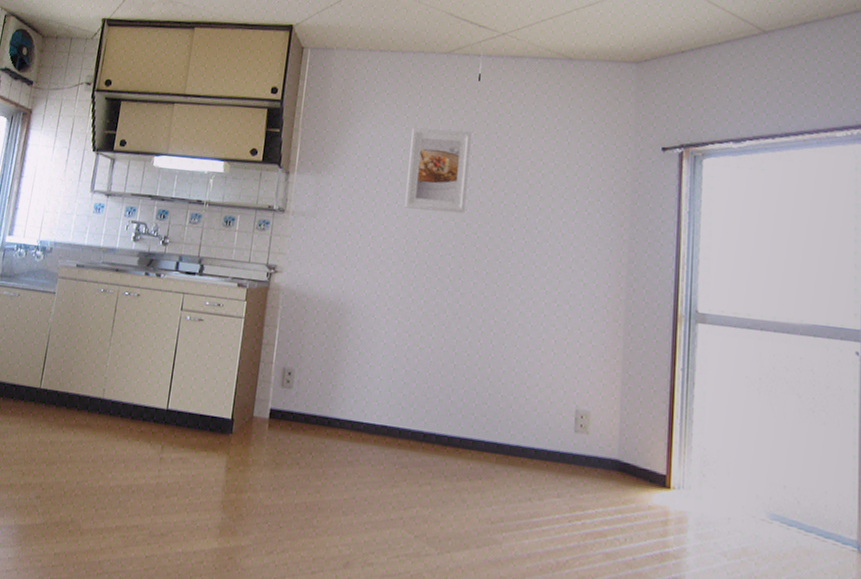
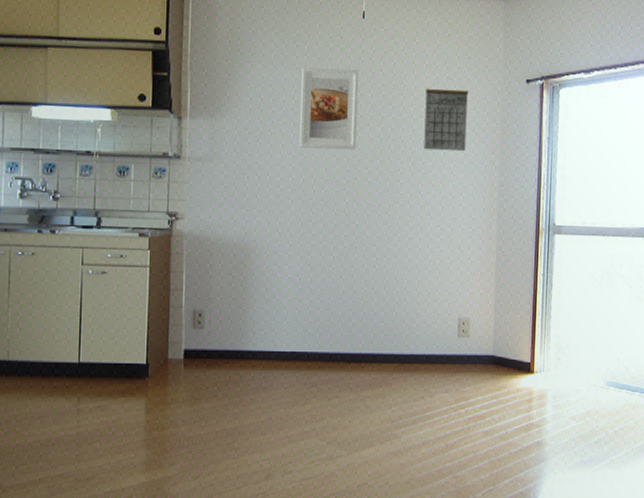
calendar: none [540,142,594,222] -> present [424,77,469,152]

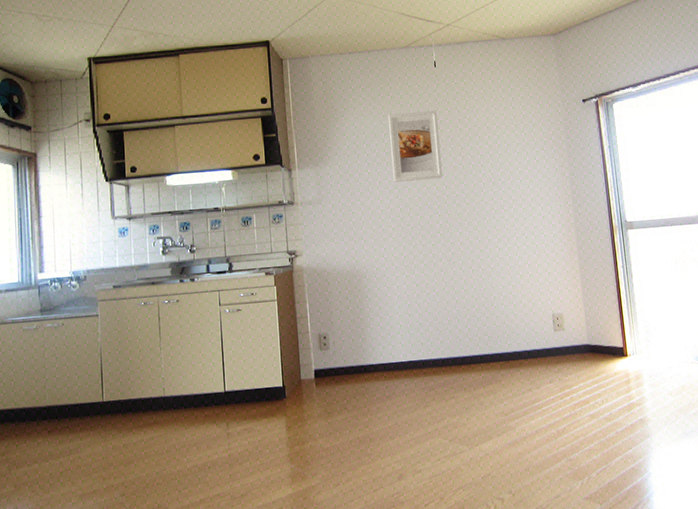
calendar: present [424,77,469,152] -> none [496,106,538,171]

